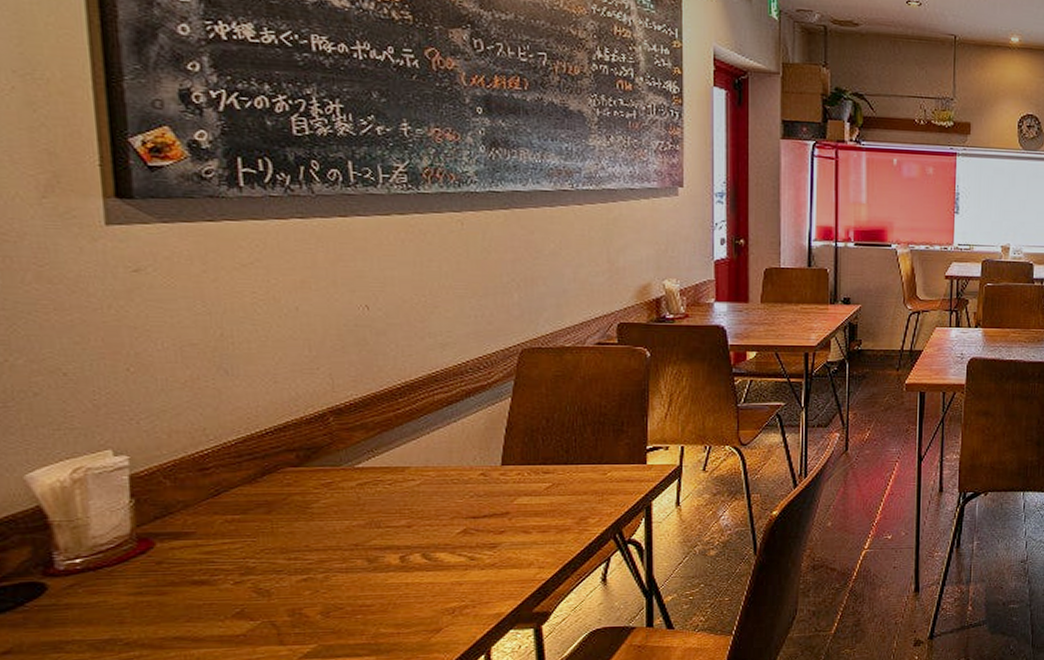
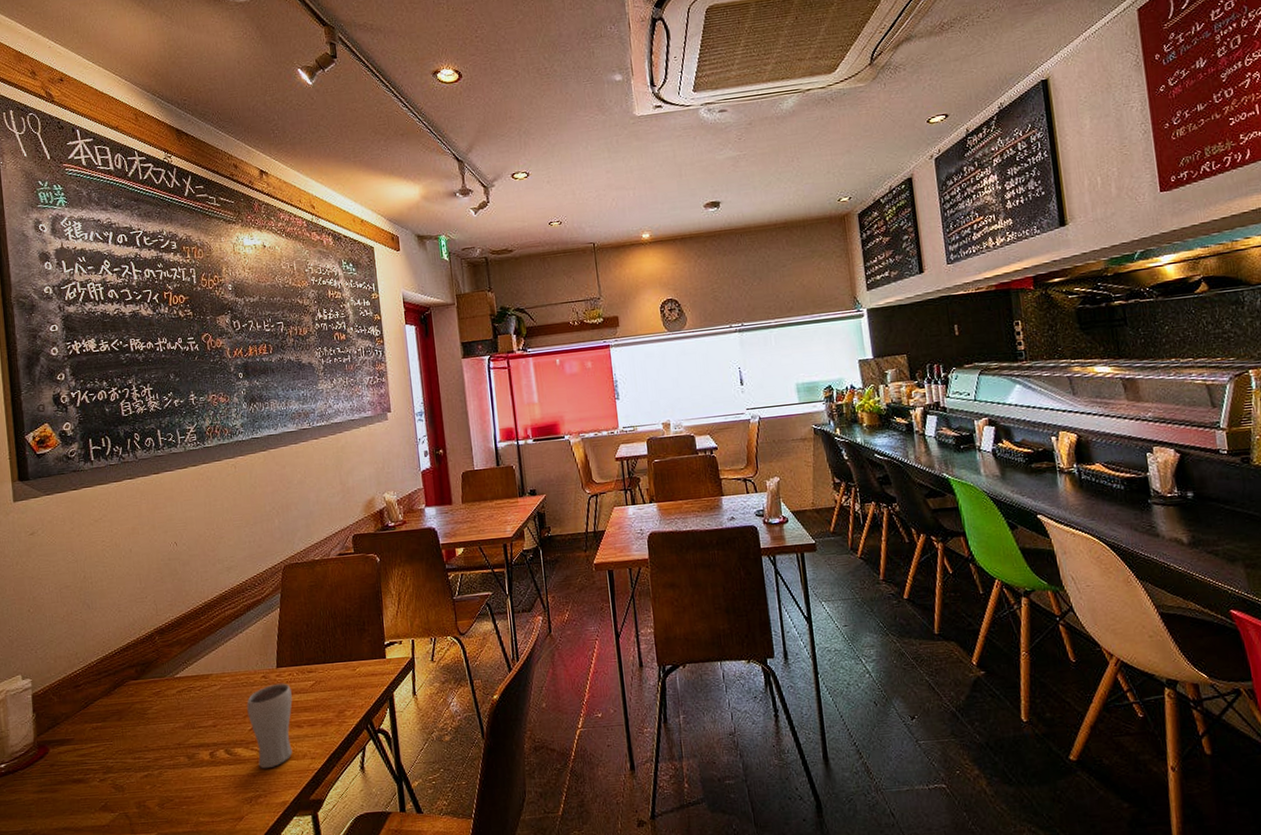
drinking glass: none [456,483,519,577] -> present [246,683,293,769]

